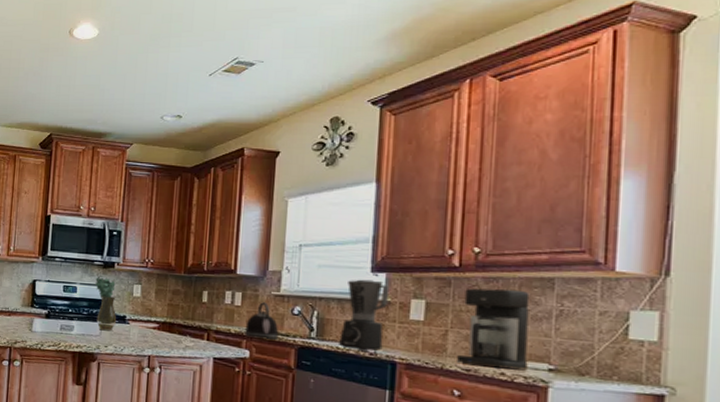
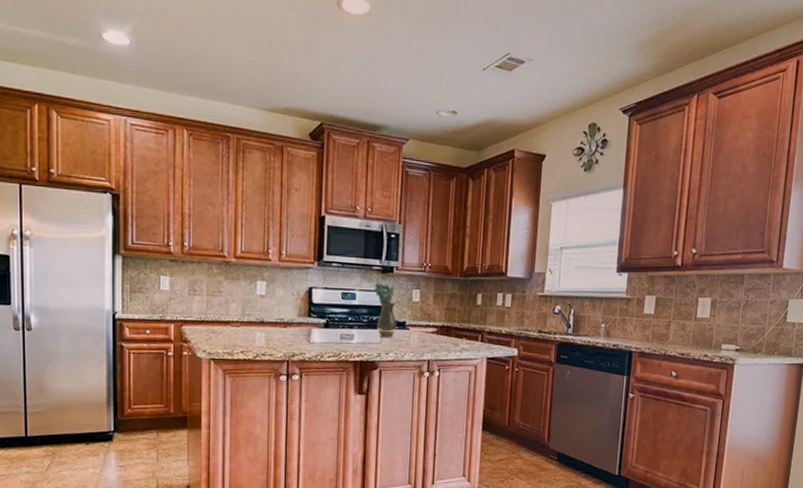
kettle: present [245,302,279,340] -> none [514,303,542,337]
blender: present [339,279,390,352] -> none [590,279,630,344]
coffee maker: present [457,288,530,370] -> none [676,284,728,352]

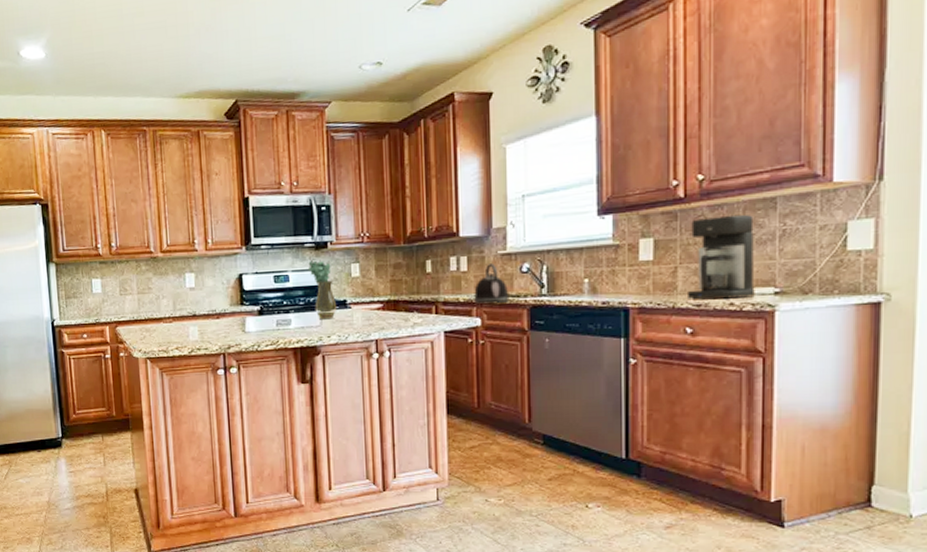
kettle: none [514,303,542,337] -> present [474,263,510,304]
coffee maker: none [676,284,728,352] -> present [688,214,755,299]

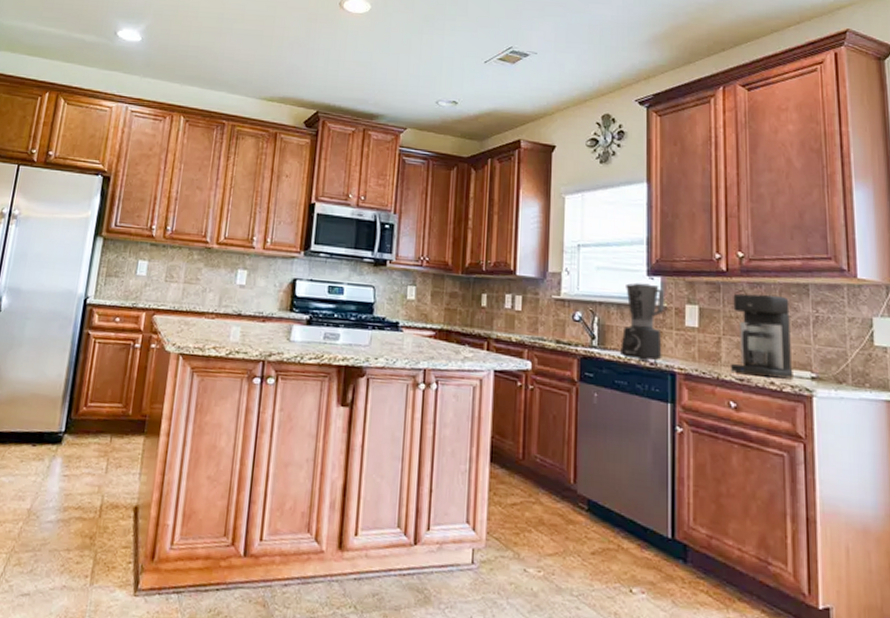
vase: present [308,258,337,320] -> none [364,273,389,341]
kettle: present [474,263,510,304] -> none [526,307,561,349]
blender: none [571,224,617,302] -> present [620,282,665,362]

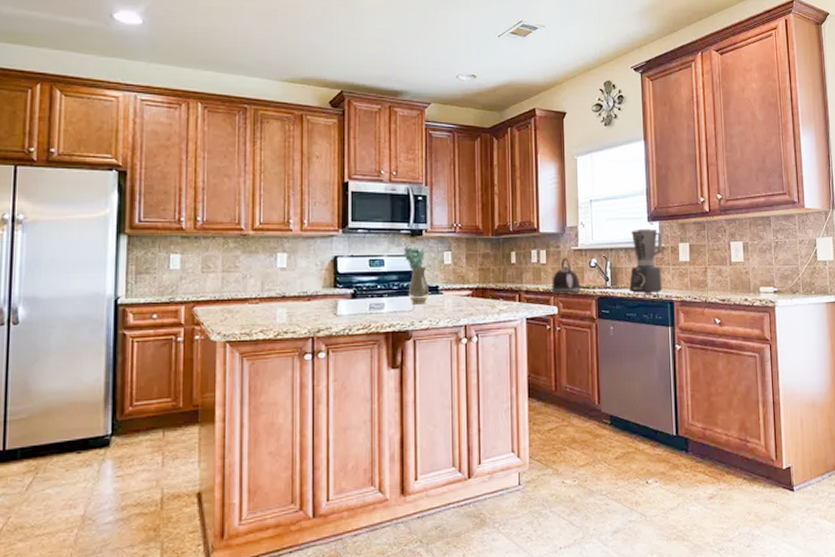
vase: none [364,273,389,341] -> present [404,244,430,305]
kettle: none [526,307,561,349] -> present [552,258,581,293]
coffee maker: present [731,293,793,379] -> none [715,228,761,296]

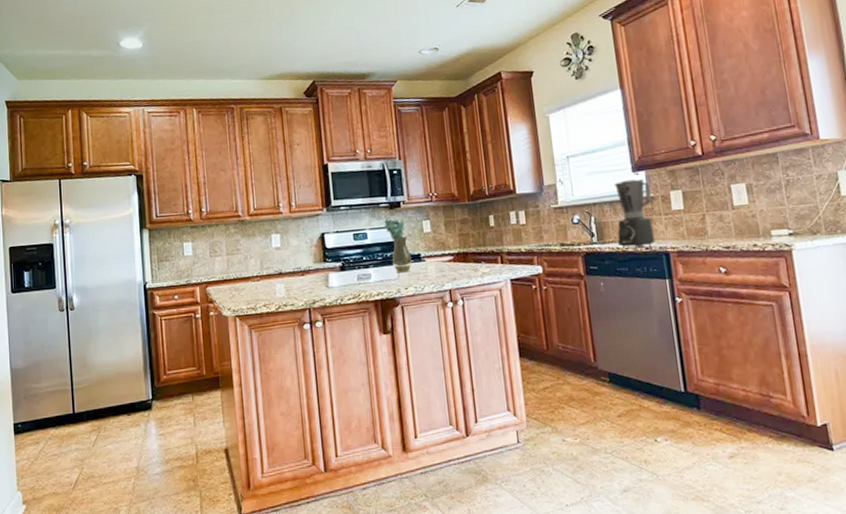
kettle: present [552,258,581,293] -> none [533,216,566,253]

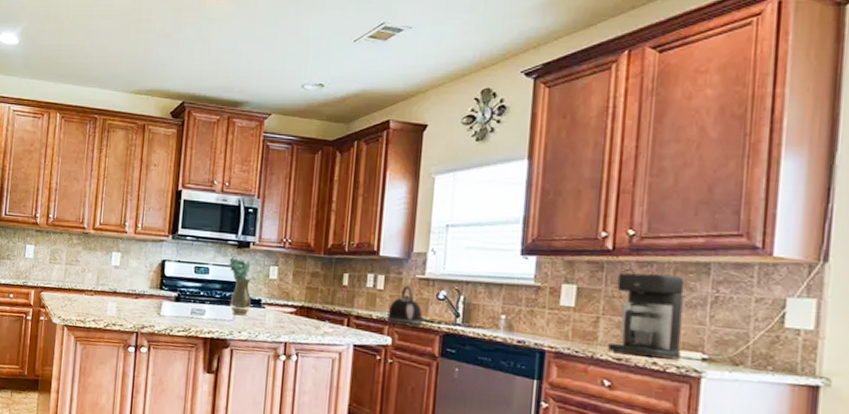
kettle: none [533,216,566,253] -> present [387,286,423,326]
blender: present [615,179,656,248] -> none [486,262,540,340]
coffee maker: none [711,168,773,242] -> present [608,272,685,360]

